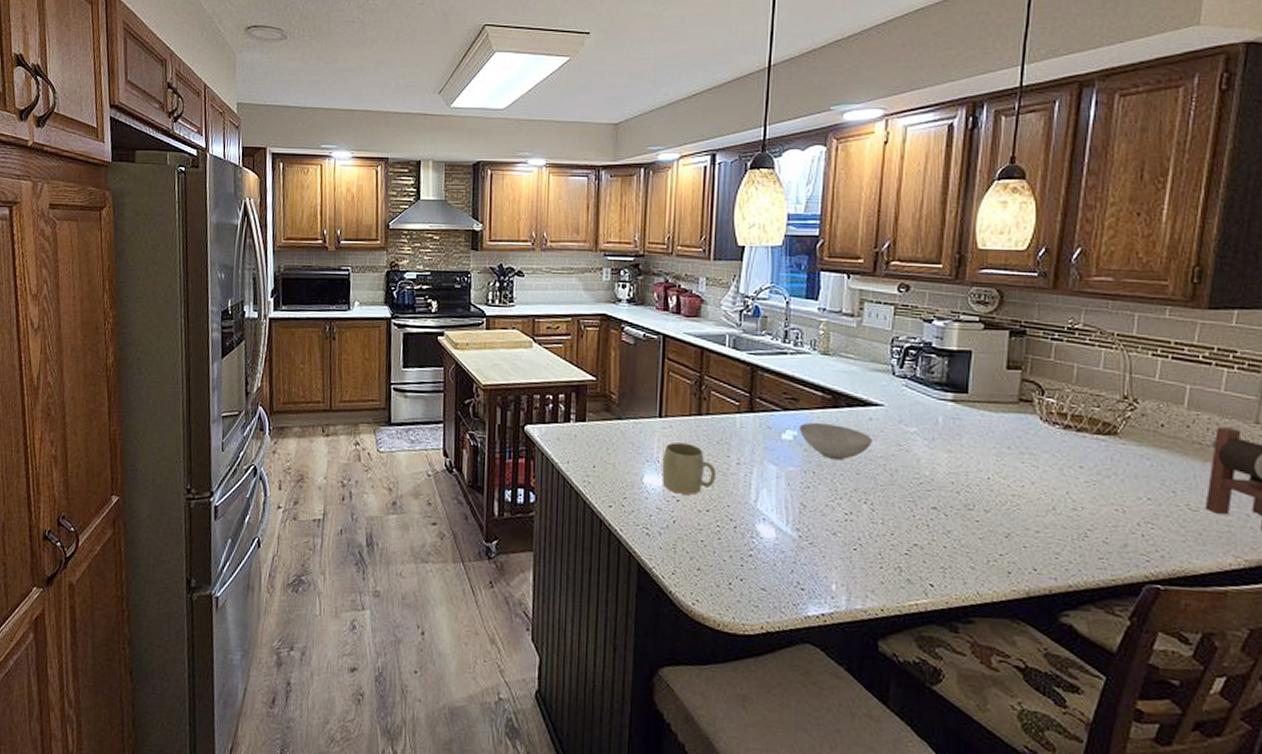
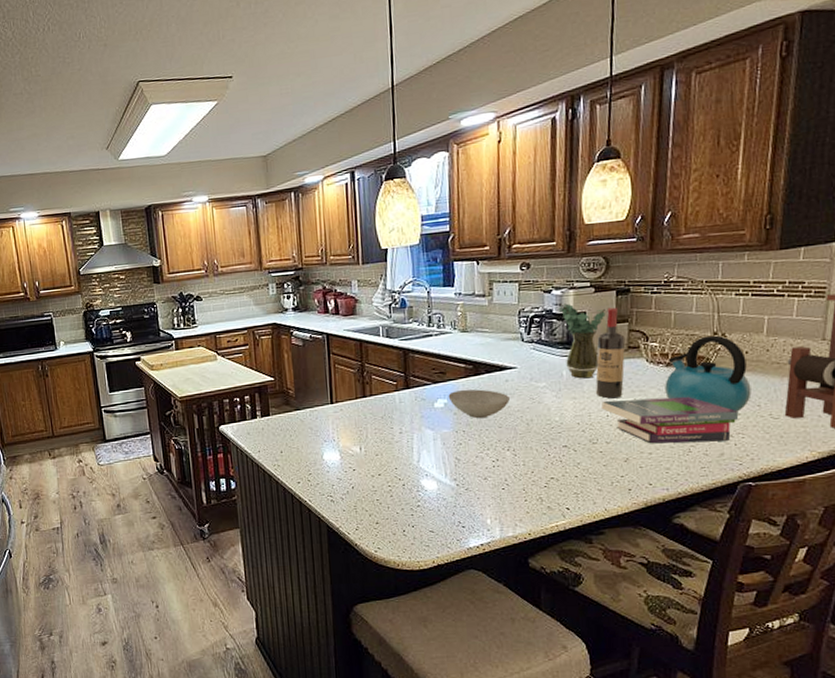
mug: present [662,442,717,495] -> none [337,422,384,464]
vase: none [940,335,995,430] -> present [559,302,606,379]
wine bottle: none [977,350,1016,459] -> present [595,307,626,399]
books: none [982,459,1149,530] -> present [602,396,739,444]
kettle: none [1060,399,1166,496] -> present [665,335,752,412]

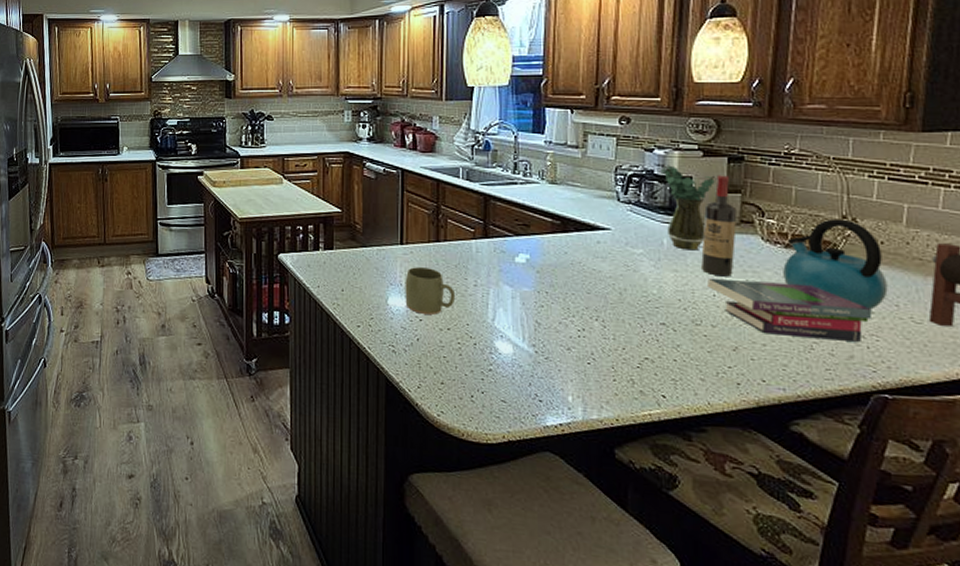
mug: none [337,422,384,464] -> present [405,267,456,315]
bowl: present [448,389,511,419] -> none [531,247,602,281]

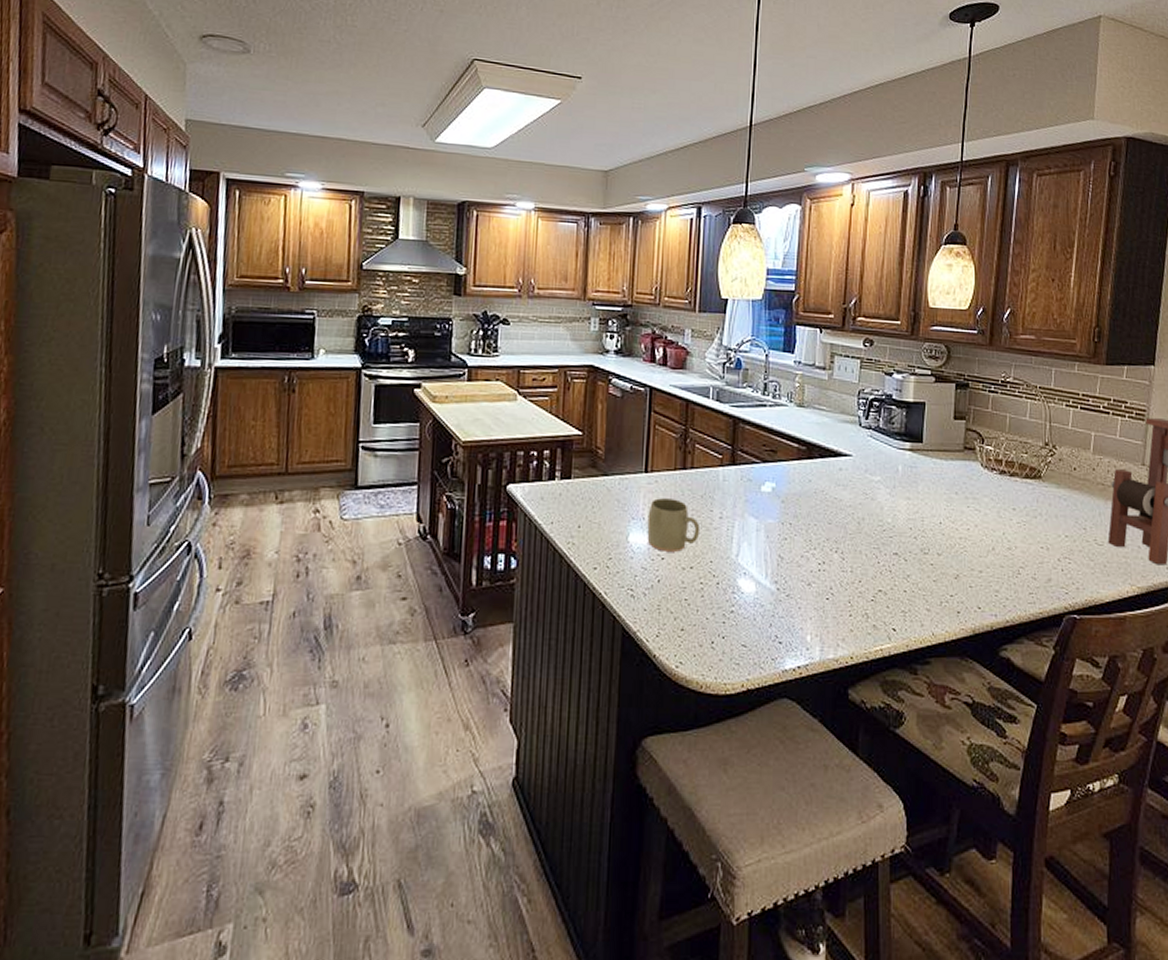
vase: present [661,163,715,251] -> none [899,388,944,478]
wine bottle: present [701,175,738,277] -> none [931,401,962,504]
books: present [707,278,872,342] -> none [935,505,1066,565]
kettle: present [783,219,888,310] -> none [998,446,1078,534]

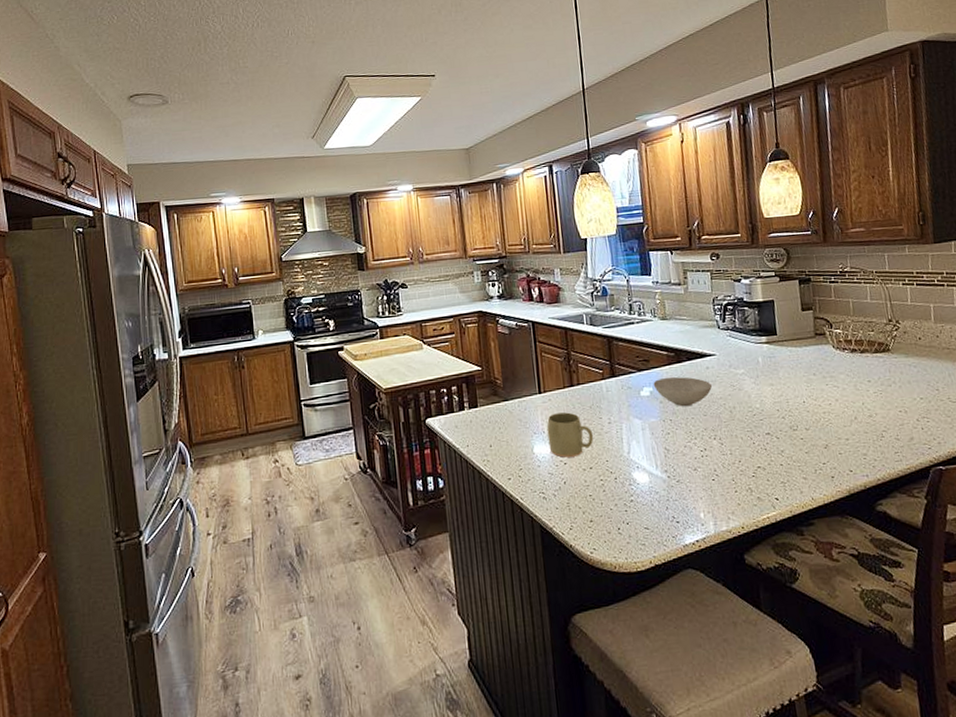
bowl: none [777,474,843,511] -> present [653,377,713,407]

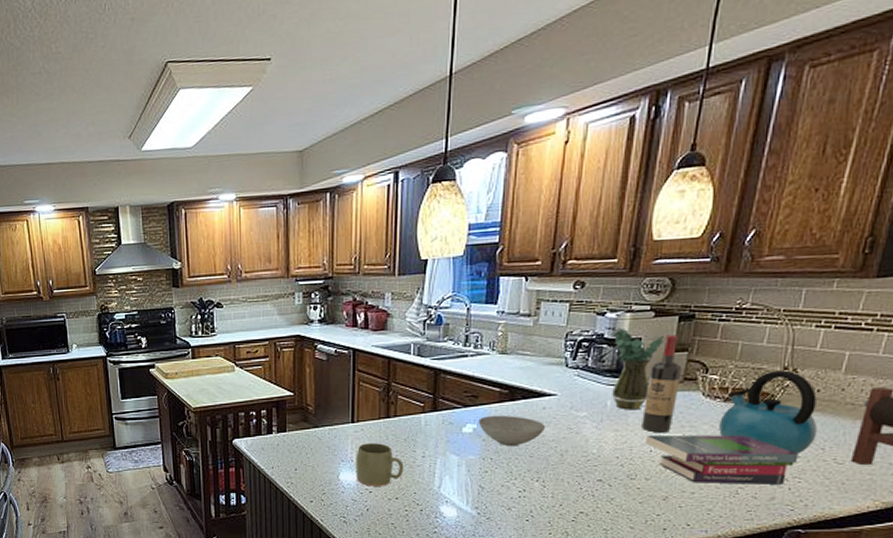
vase: none [748,291,792,365] -> present [612,326,664,410]
wine bottle: none [786,296,816,385] -> present [642,334,682,433]
books: none [797,381,922,430] -> present [646,434,799,484]
kettle: none [852,322,930,396] -> present [719,370,817,455]

